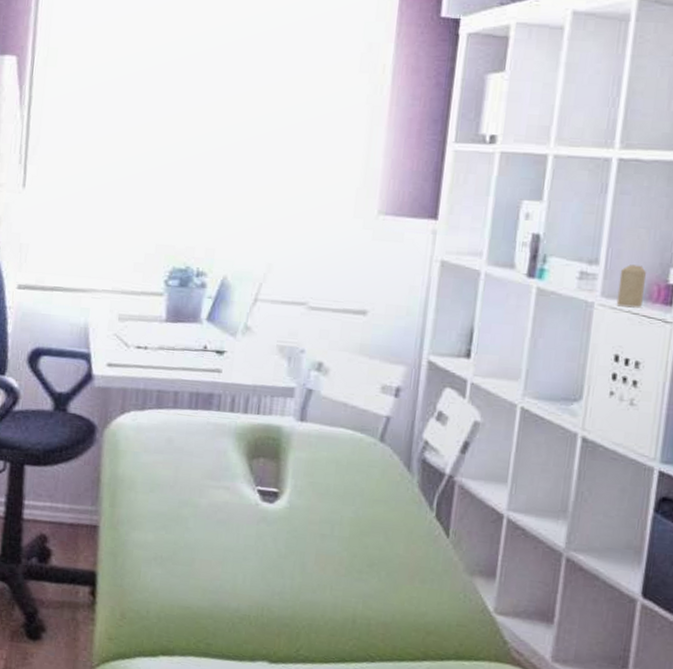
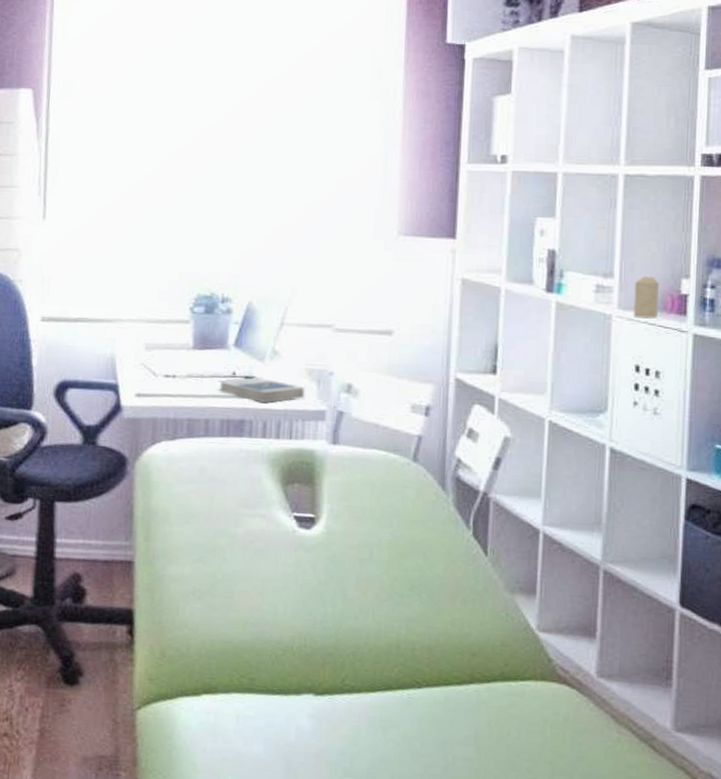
hardback book: none [188,351,276,378] -> present [217,376,306,403]

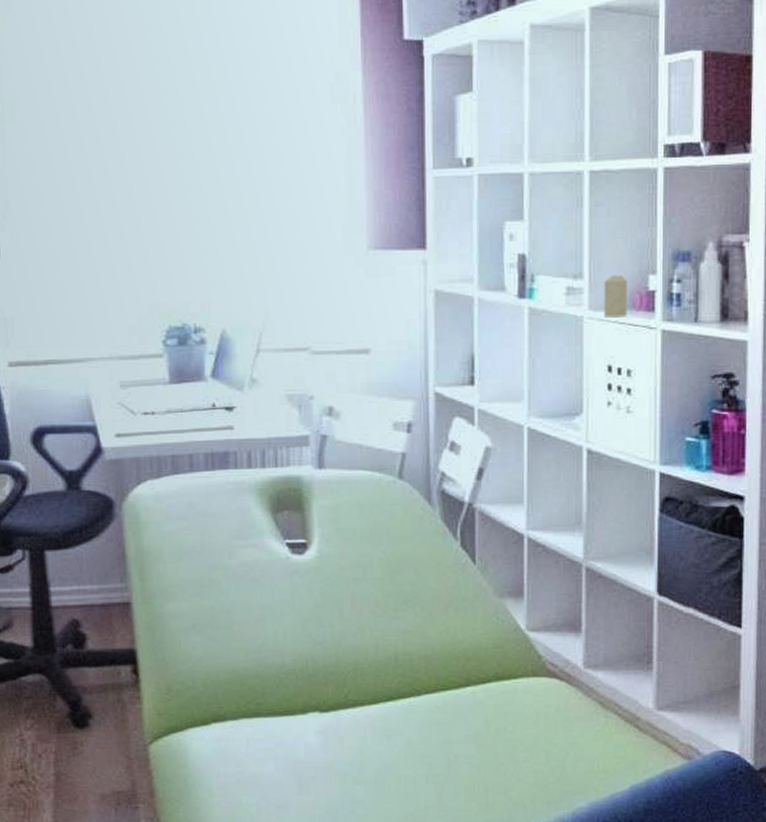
hardback book: present [217,376,306,403] -> none [198,406,288,433]

